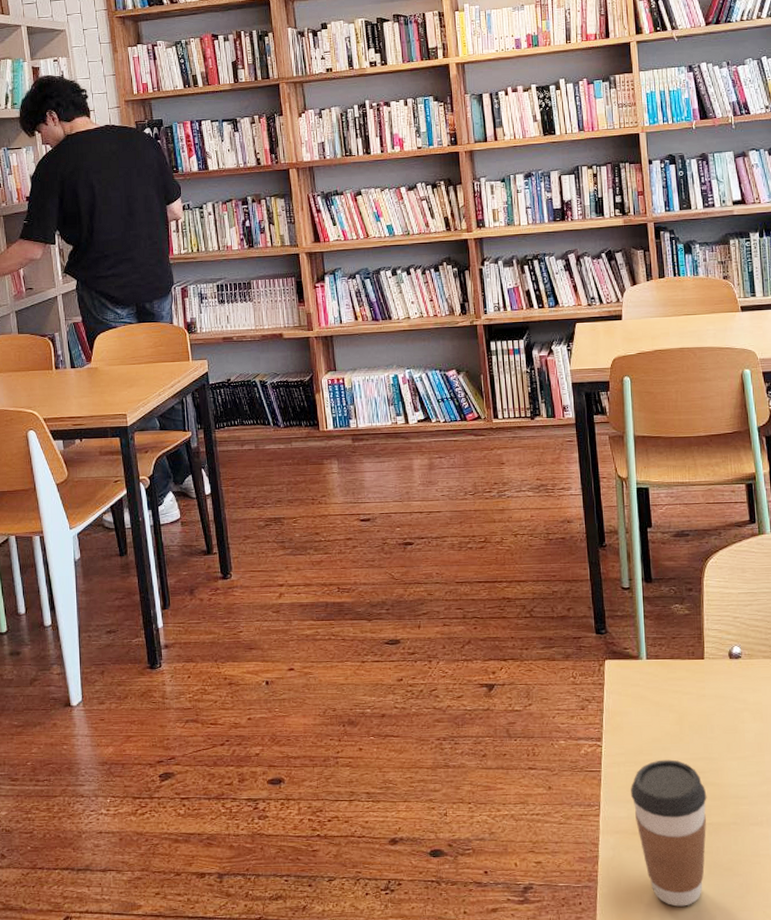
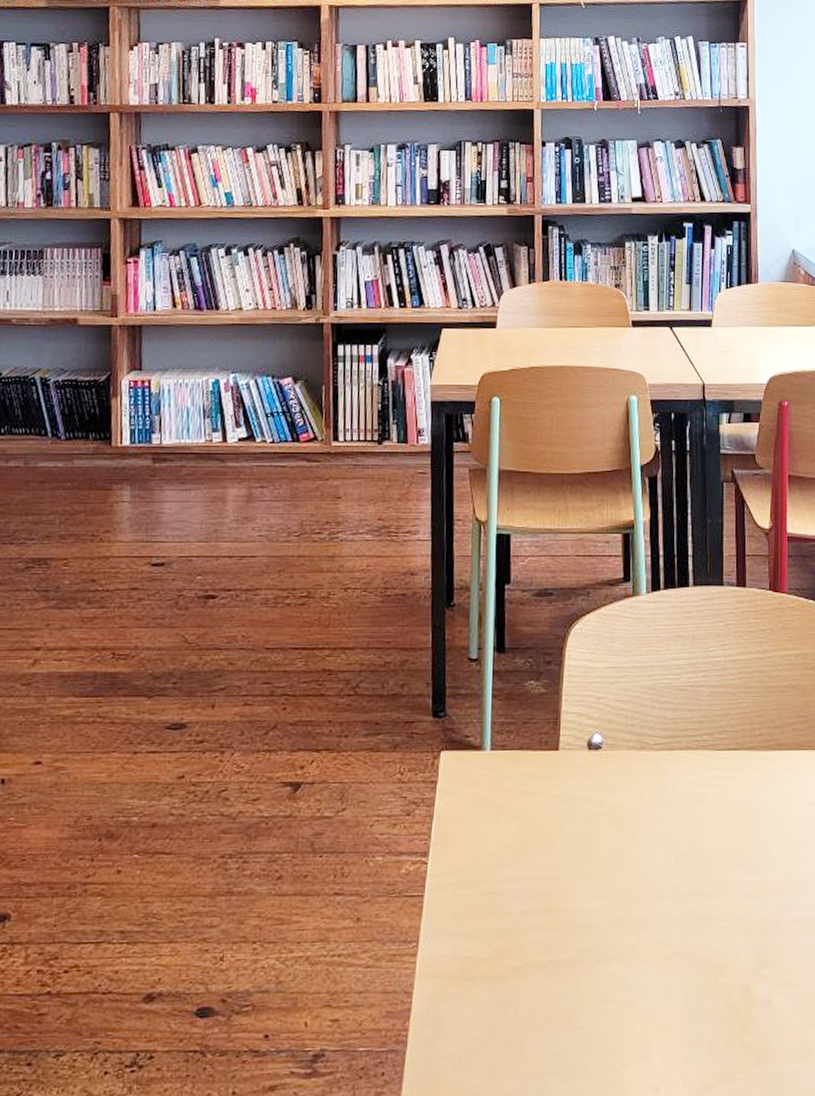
coffee cup: present [631,759,707,907] -> none [458,879,549,1073]

